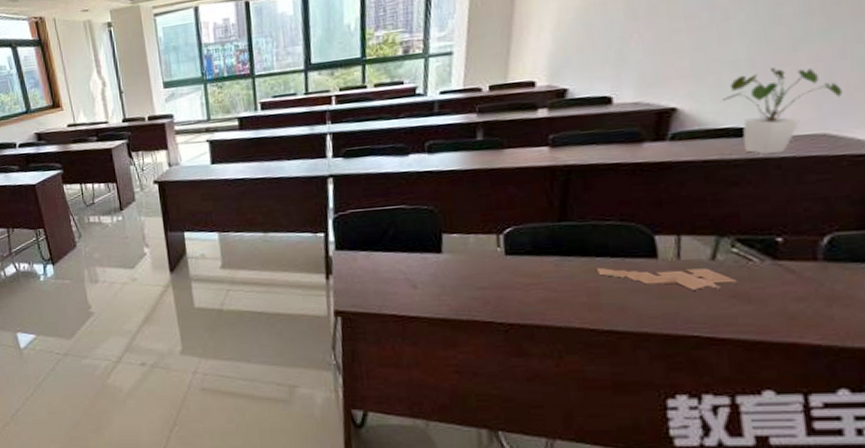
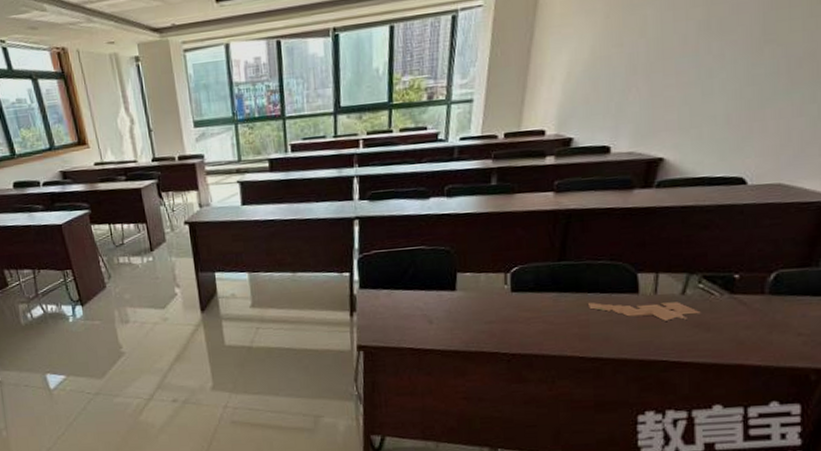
house plant: present [723,68,843,155] -> none [702,123,797,202]

